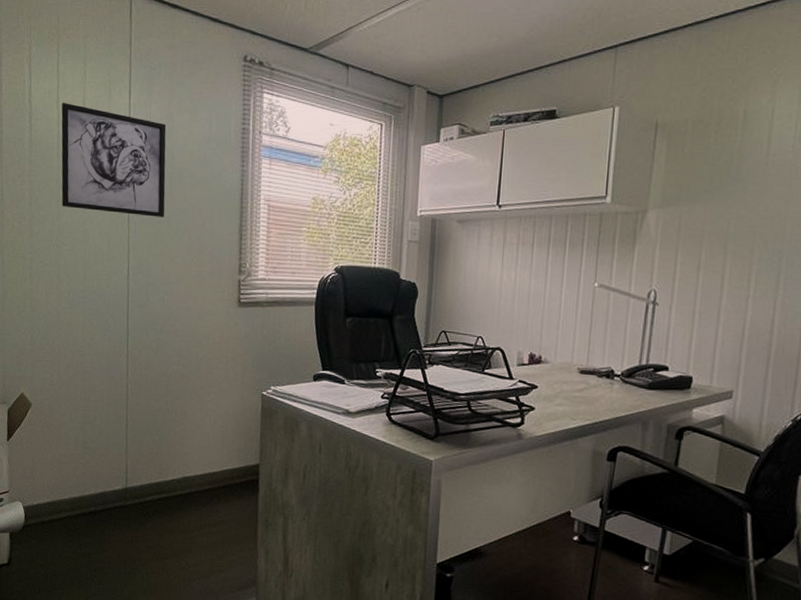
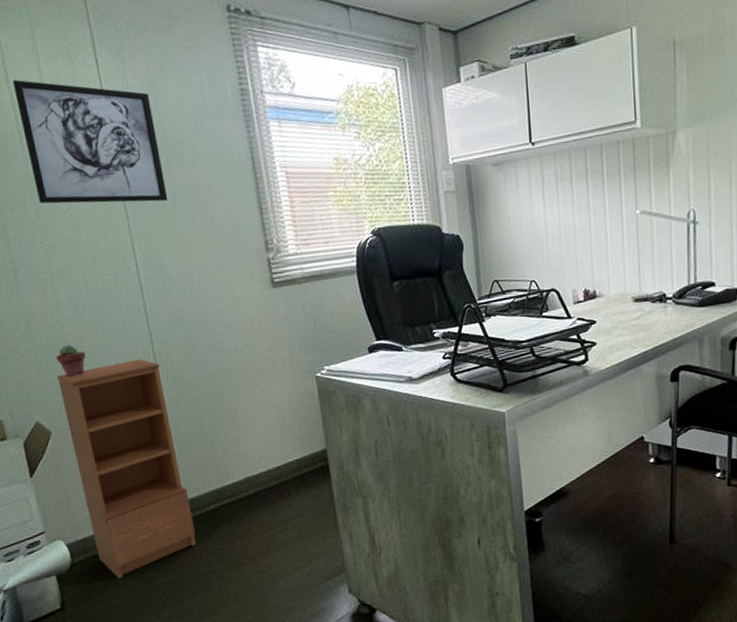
bookcase: none [45,352,132,548] -> present [56,359,196,579]
potted succulent: none [48,330,72,359] -> present [56,345,86,377]

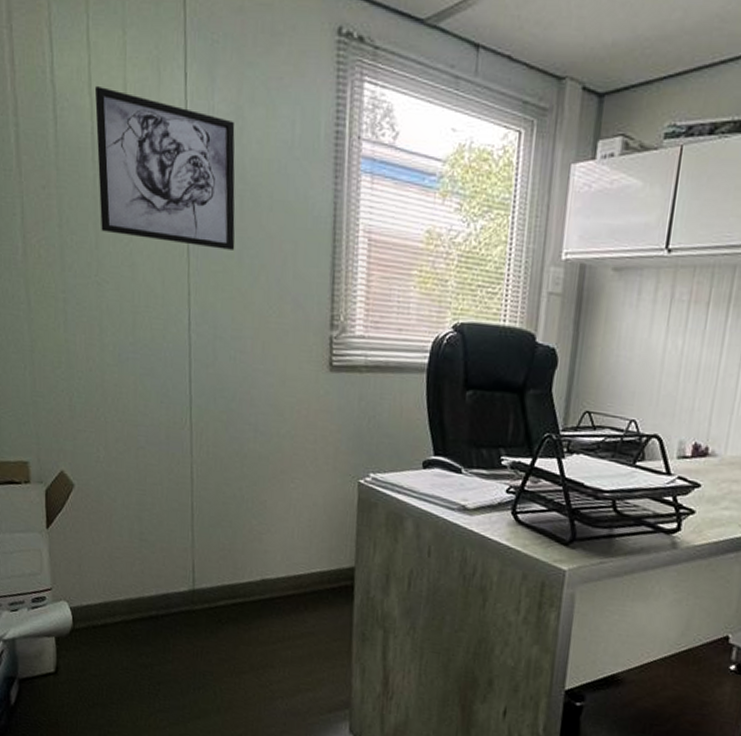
potted succulent: present [56,345,86,377] -> none [91,393,121,430]
bookcase: present [56,359,196,579] -> none [88,424,201,656]

